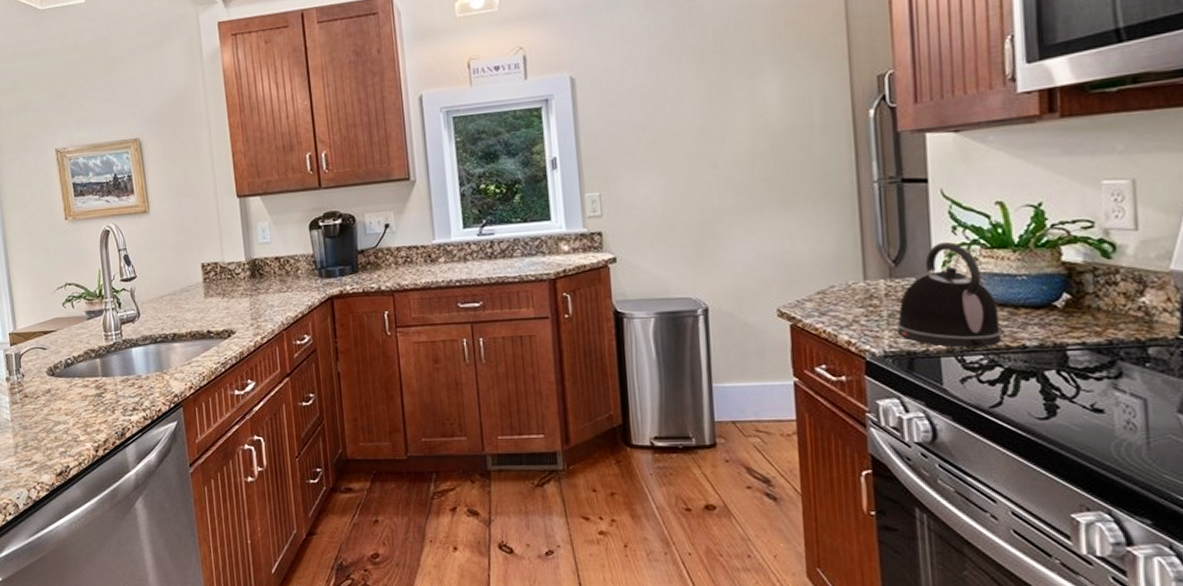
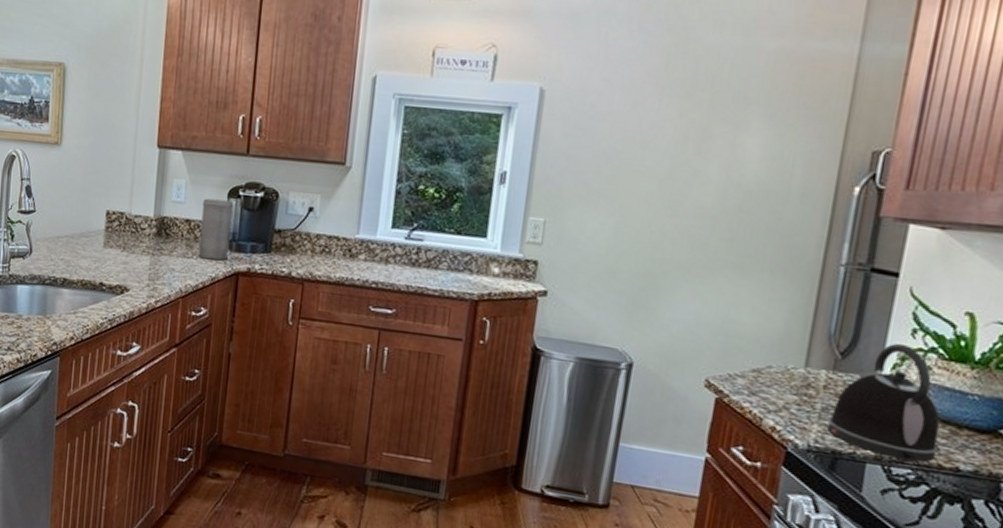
canister: none [288,233,321,290] -> present [198,198,233,261]

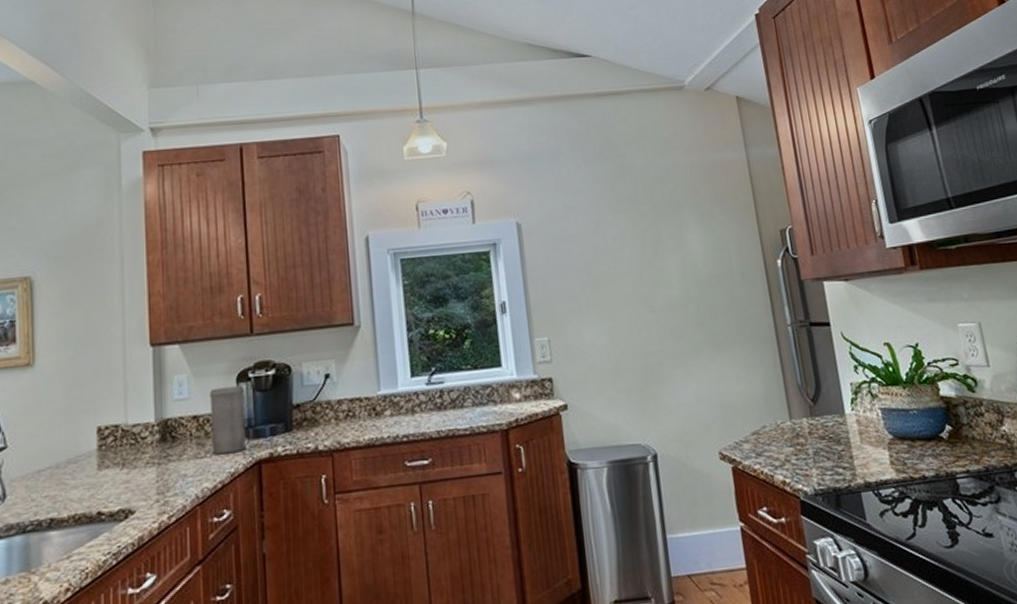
kettle: present [827,343,940,463] -> none [821,380,907,482]

